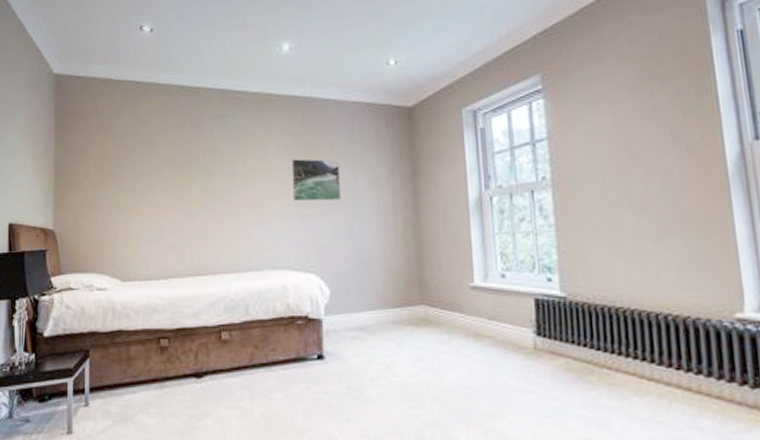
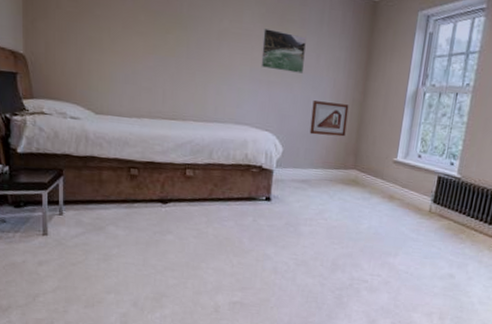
picture frame: none [357,226,403,269] -> present [309,100,349,137]

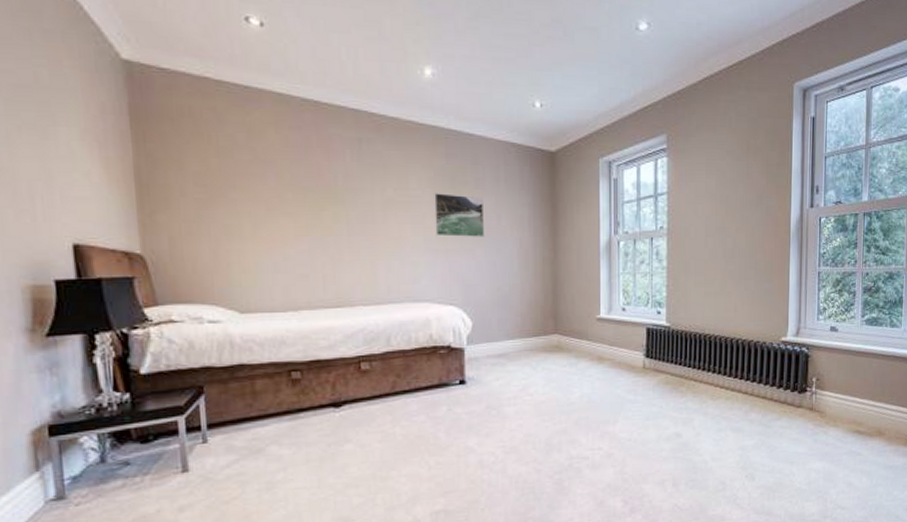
picture frame: present [309,100,349,137] -> none [499,264,540,302]

